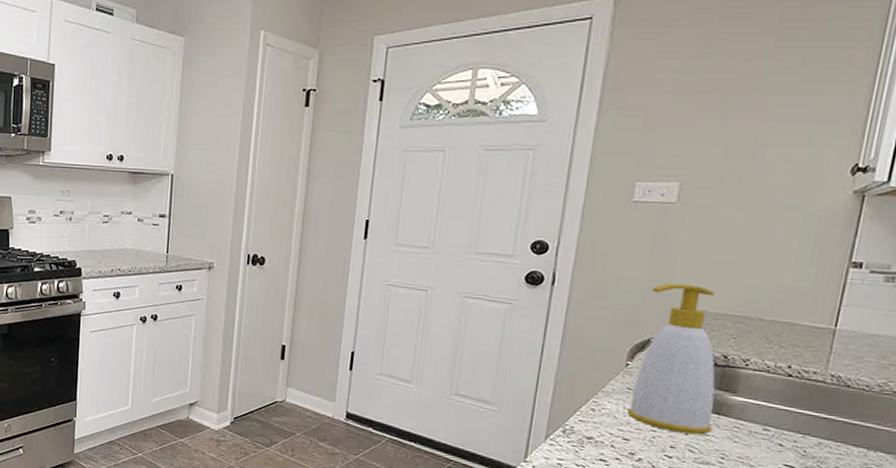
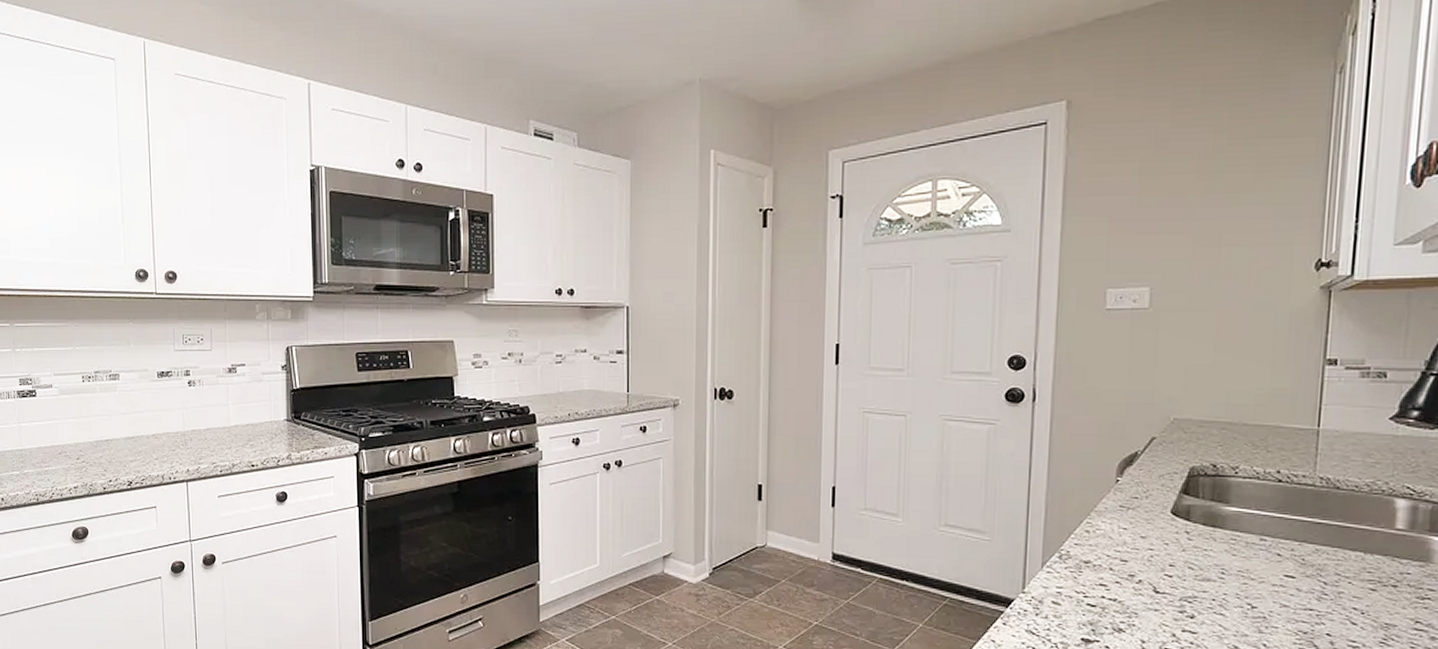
soap bottle: present [626,283,715,435] -> none [1121,392,1209,550]

